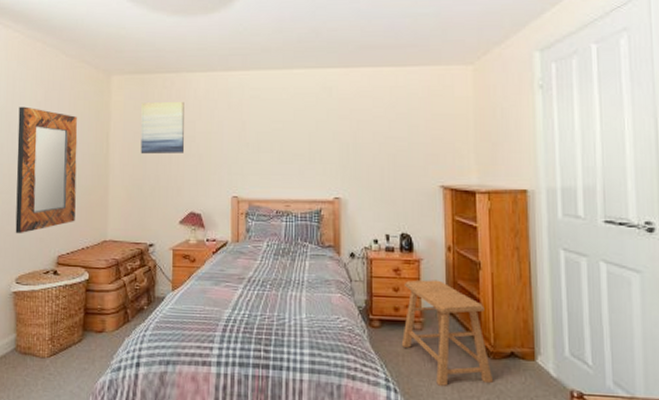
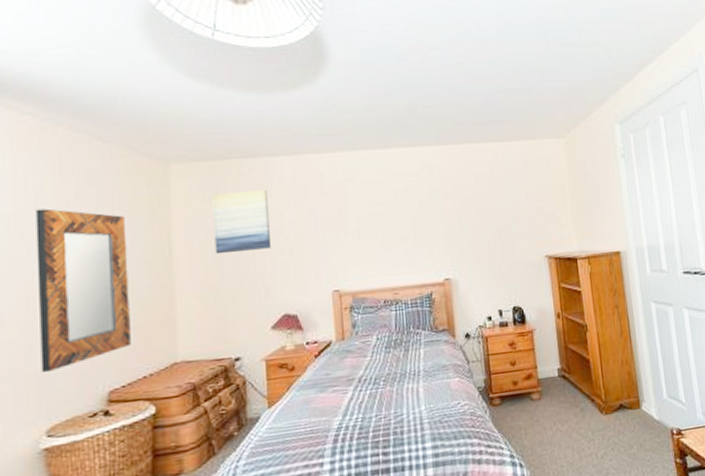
stool: present [401,279,493,386] -> none [521,347,607,451]

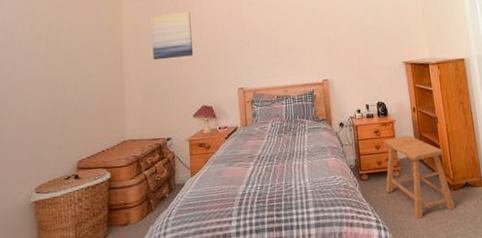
home mirror: present [36,208,131,374] -> none [30,27,94,147]
stool: none [521,347,607,451] -> present [384,135,455,219]

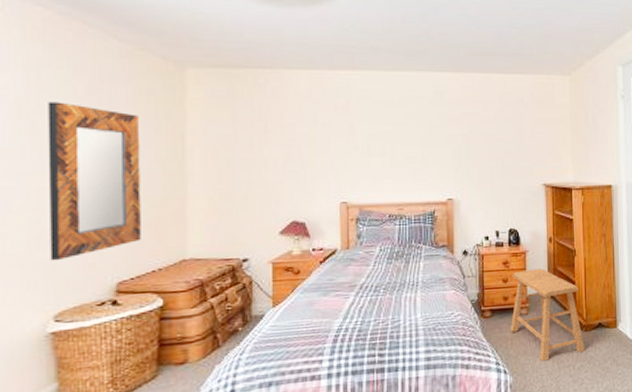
home mirror: none [30,27,94,147] -> present [48,101,141,262]
wall art: present [151,12,194,60] -> none [228,101,284,160]

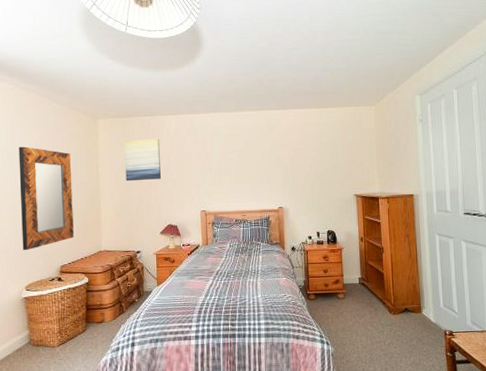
wall art: none [228,101,284,160] -> present [124,139,162,182]
stool: present [510,268,585,361] -> none [330,262,394,337]

